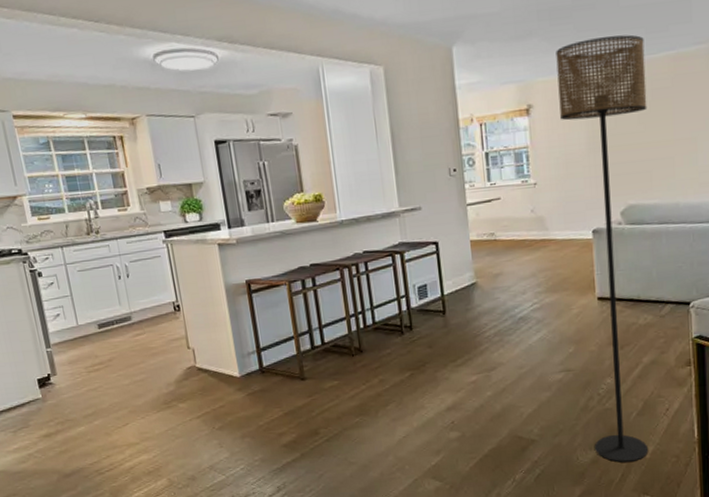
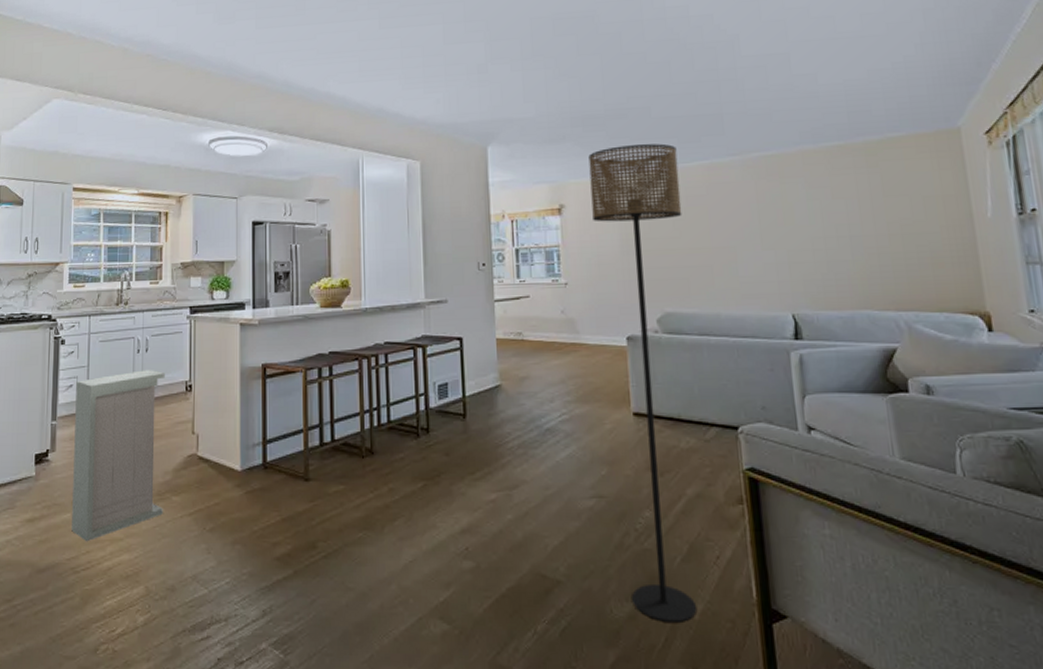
storage cabinet: none [63,294,173,449] -> present [72,370,165,542]

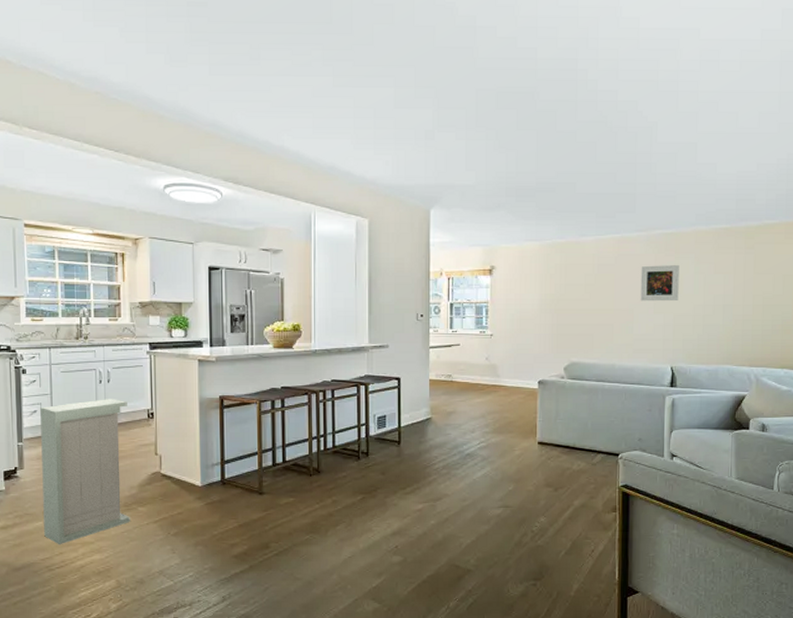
floor lamp: present [588,143,698,624] -> none [518,217,594,599]
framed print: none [739,190,791,237] -> present [640,264,679,302]

